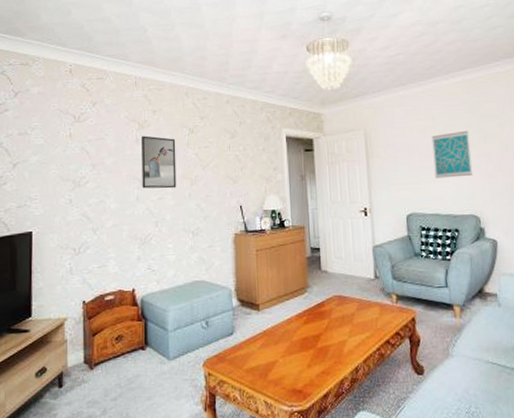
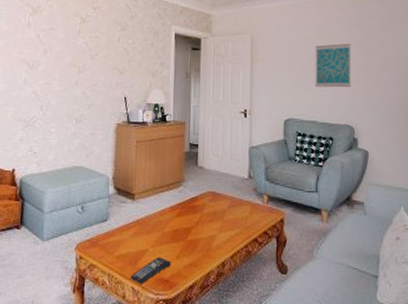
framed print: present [140,135,177,189] -> none [30,21,67,75]
remote control: none [261,367,303,397] -> present [130,257,171,284]

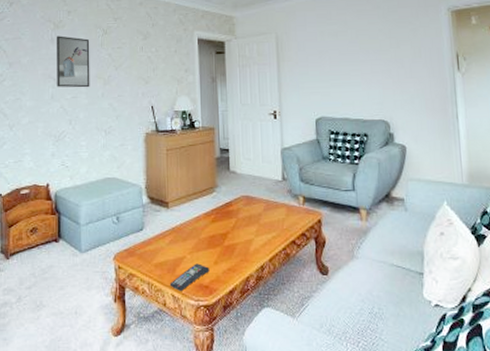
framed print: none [30,21,67,75] -> present [56,36,90,88]
wall art: present [315,43,352,88] -> none [343,35,384,83]

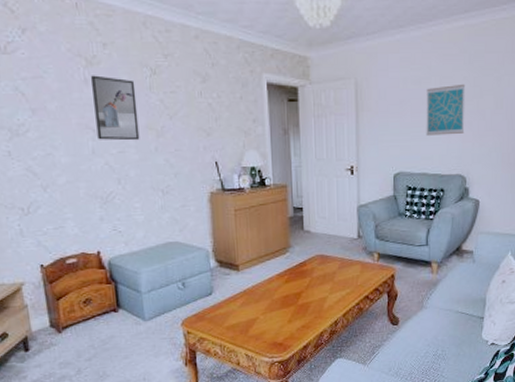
remote control: present [169,263,210,291] -> none [242,323,283,350]
wall art: none [343,35,384,83] -> present [426,83,466,136]

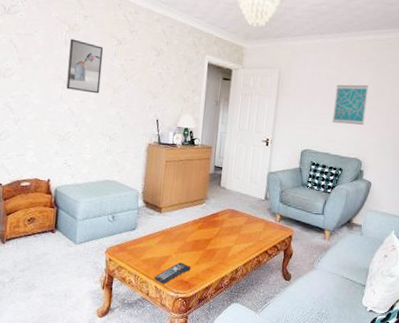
remote control: none [242,323,283,350] -> present [154,262,191,284]

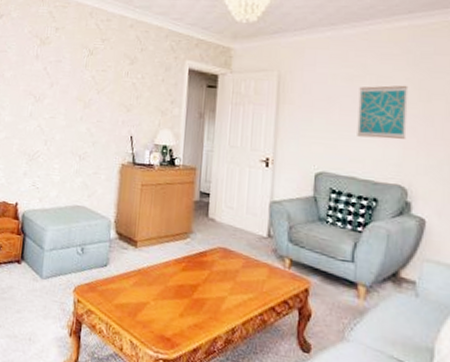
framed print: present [66,38,104,94] -> none [36,52,75,109]
remote control: present [154,262,191,284] -> none [128,312,174,339]

